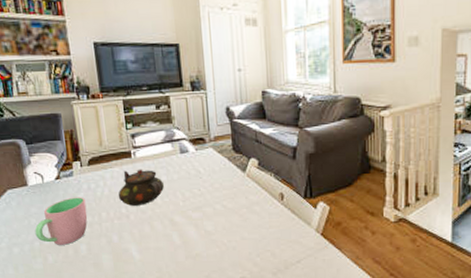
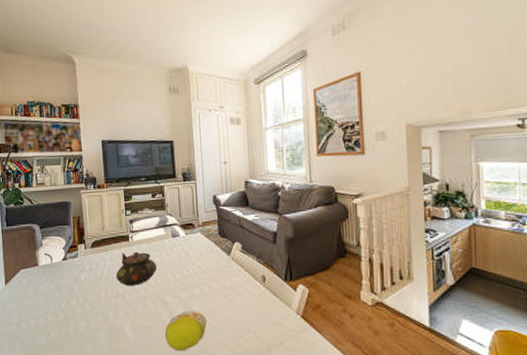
cup: present [34,197,88,245] -> none [41,277,88,322]
fruit: none [174,231,221,272] -> present [164,311,207,351]

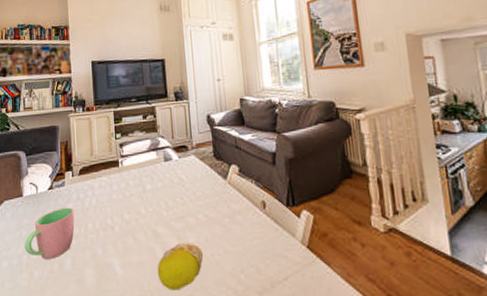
cup: none [41,277,88,322] -> present [24,207,75,259]
teapot: present [115,251,157,286] -> none [104,177,148,216]

